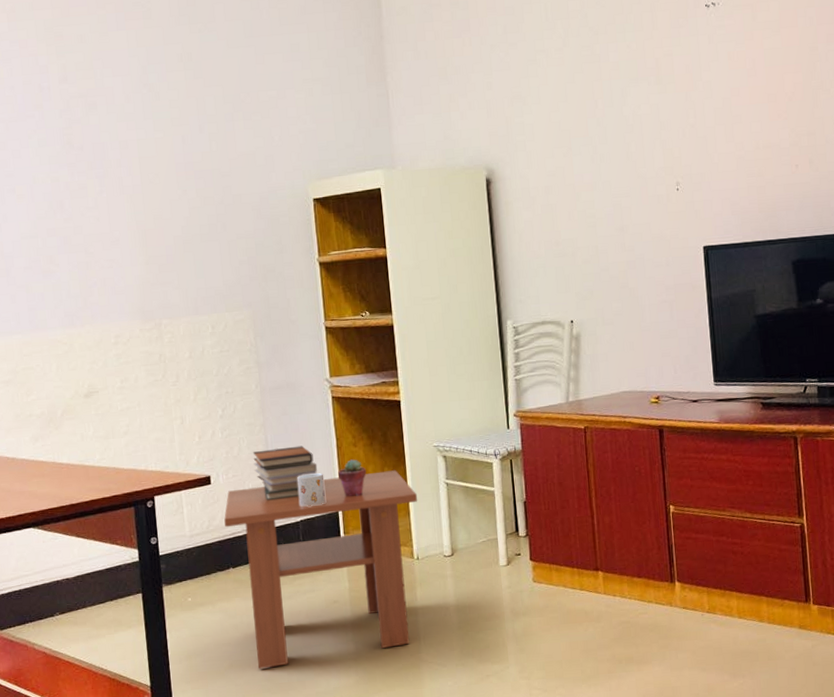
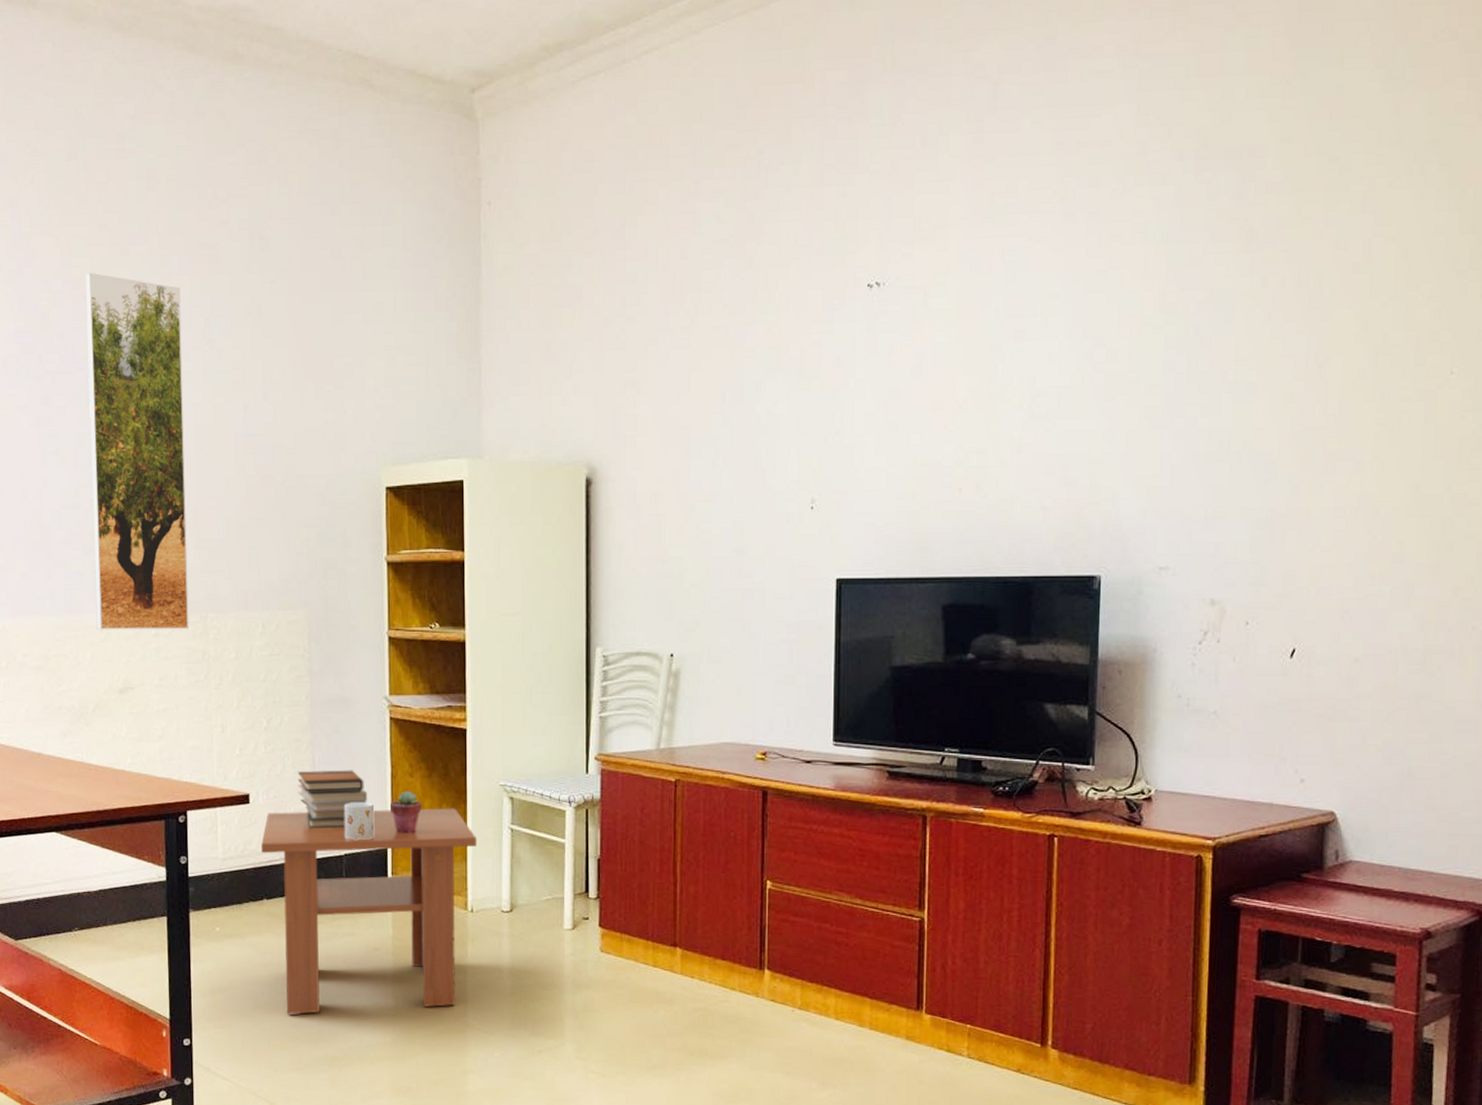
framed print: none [31,32,146,343] -> present [85,272,189,630]

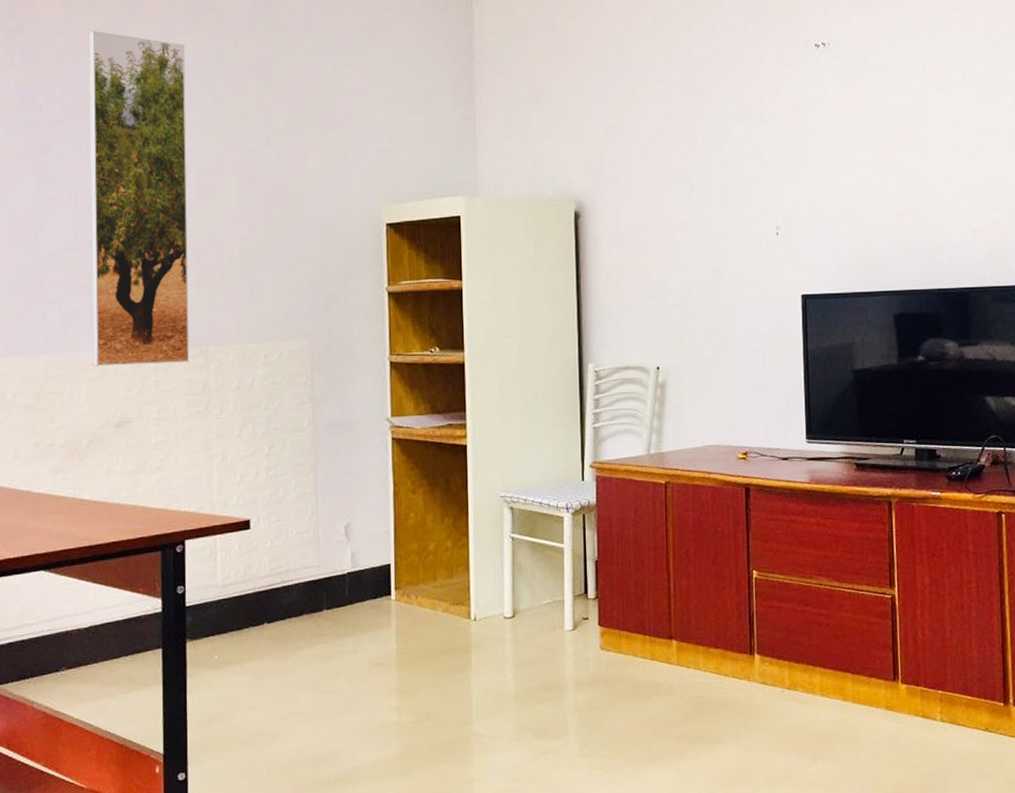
coffee table: present [261,808,478,1014] -> none [262,521,480,738]
book stack: present [297,770,368,829] -> none [299,490,371,550]
mug: present [344,803,375,840] -> none [346,521,378,558]
potted succulent: present [389,791,422,834] -> none [392,507,424,549]

